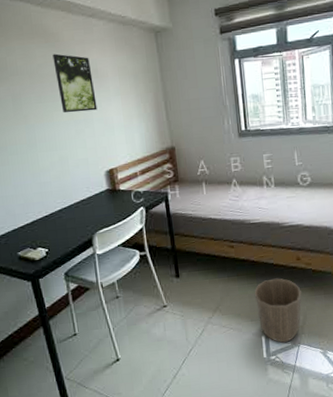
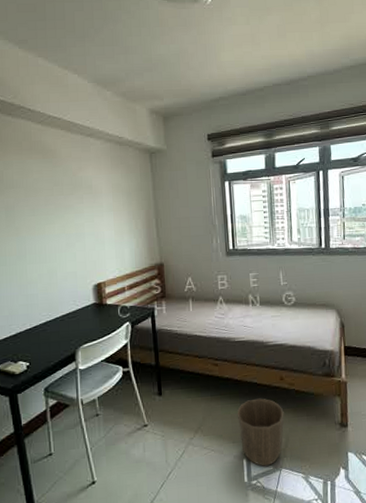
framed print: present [52,53,97,113] -> none [49,169,89,227]

